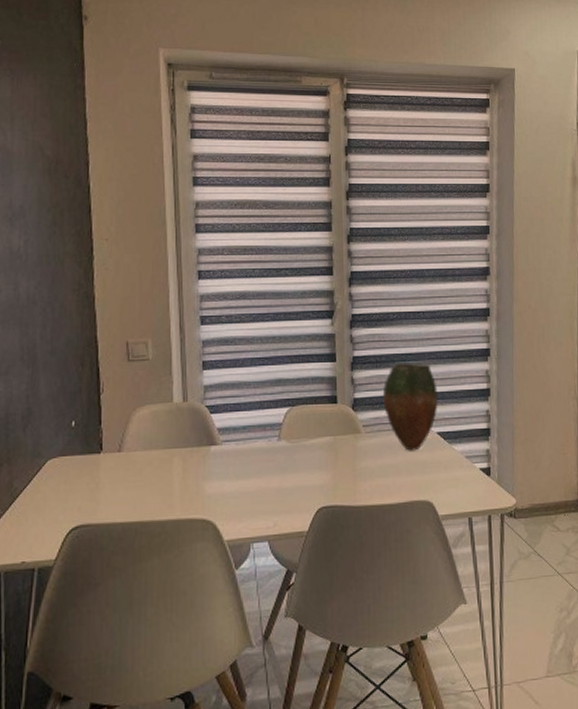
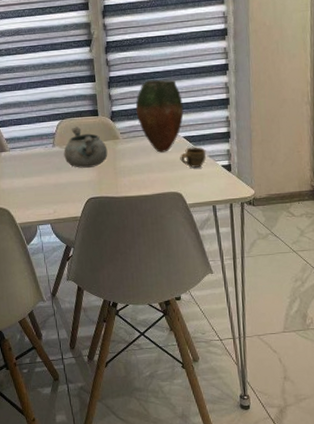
decorative bowl: none [291,416,346,469] -> present [64,127,108,168]
cup: none [432,445,463,471] -> present [180,147,206,168]

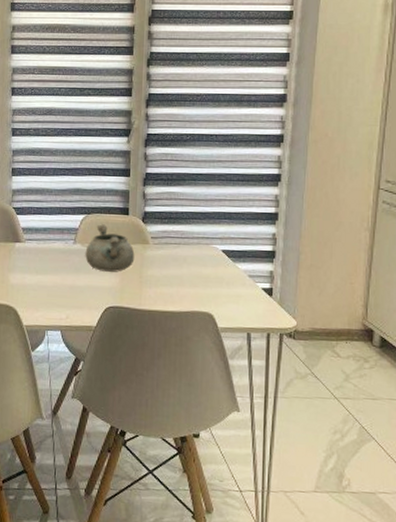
vase: present [135,79,184,153] -> none [171,182,225,265]
cup: present [180,147,206,168] -> none [215,263,246,287]

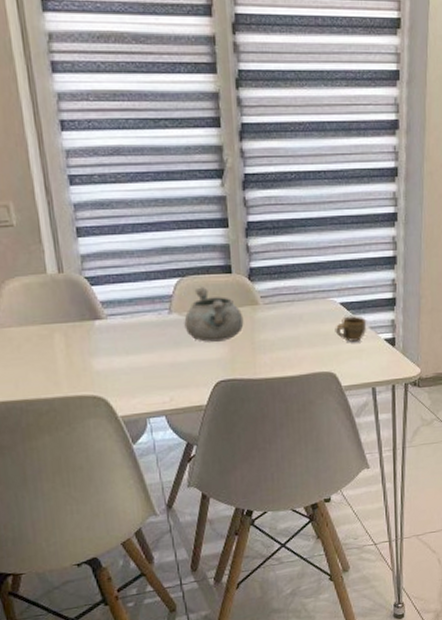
cup: none [215,263,246,287] -> present [335,316,367,342]

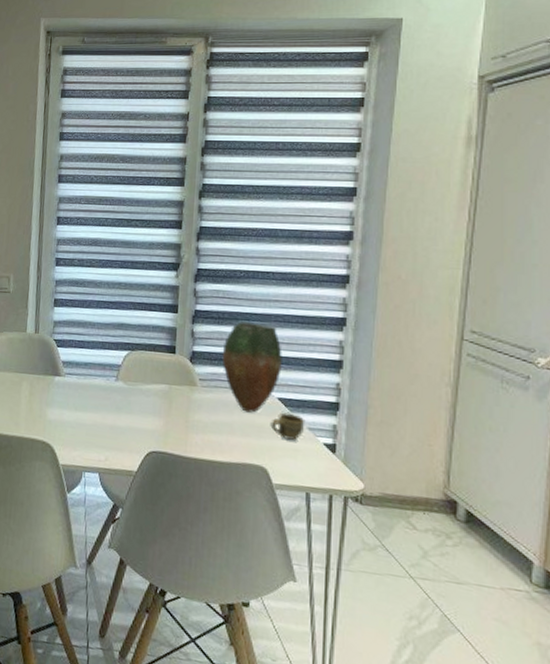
decorative bowl: present [184,287,244,342] -> none [127,362,181,415]
vase: none [281,228,341,323] -> present [222,322,282,413]

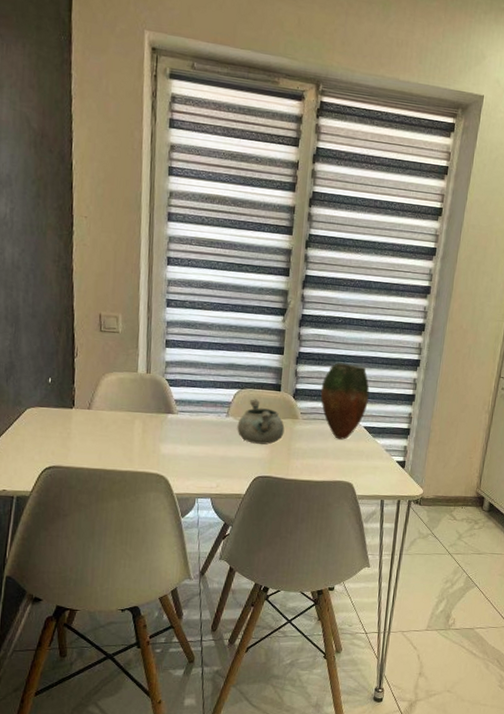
decorative bowl: none [127,362,181,415] -> present [237,399,285,445]
cup: present [270,412,306,440] -> none [357,438,384,460]

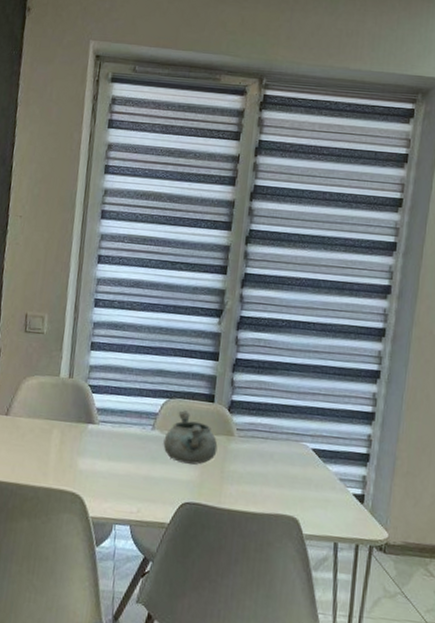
vase: present [320,363,370,440] -> none [260,371,319,464]

